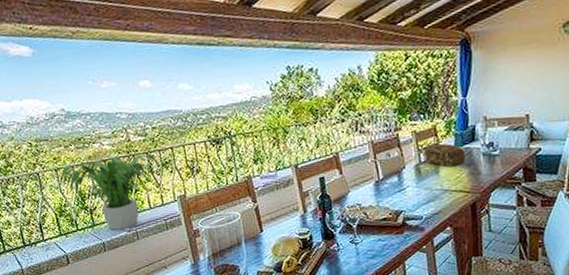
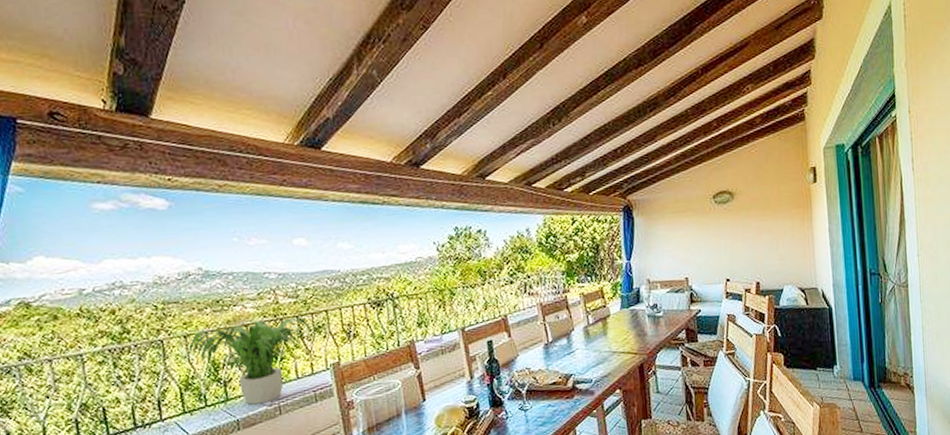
bread loaf: present [424,143,466,166] -> none [592,305,632,328]

